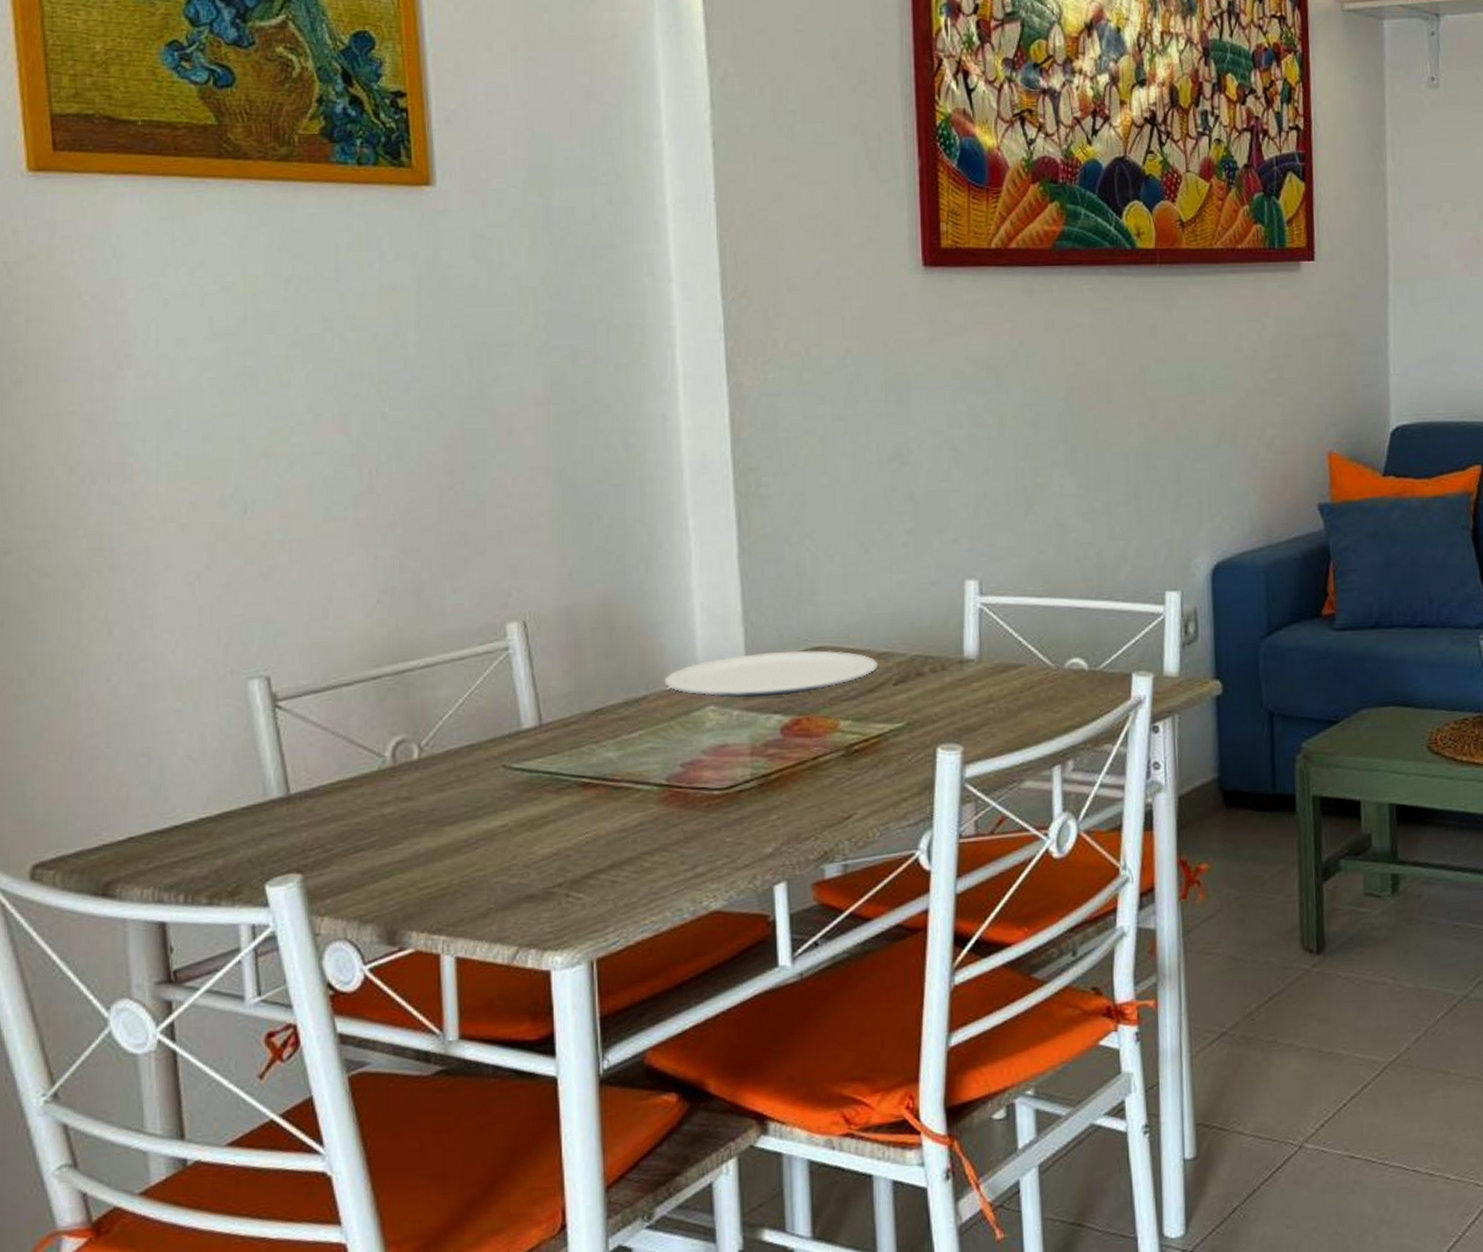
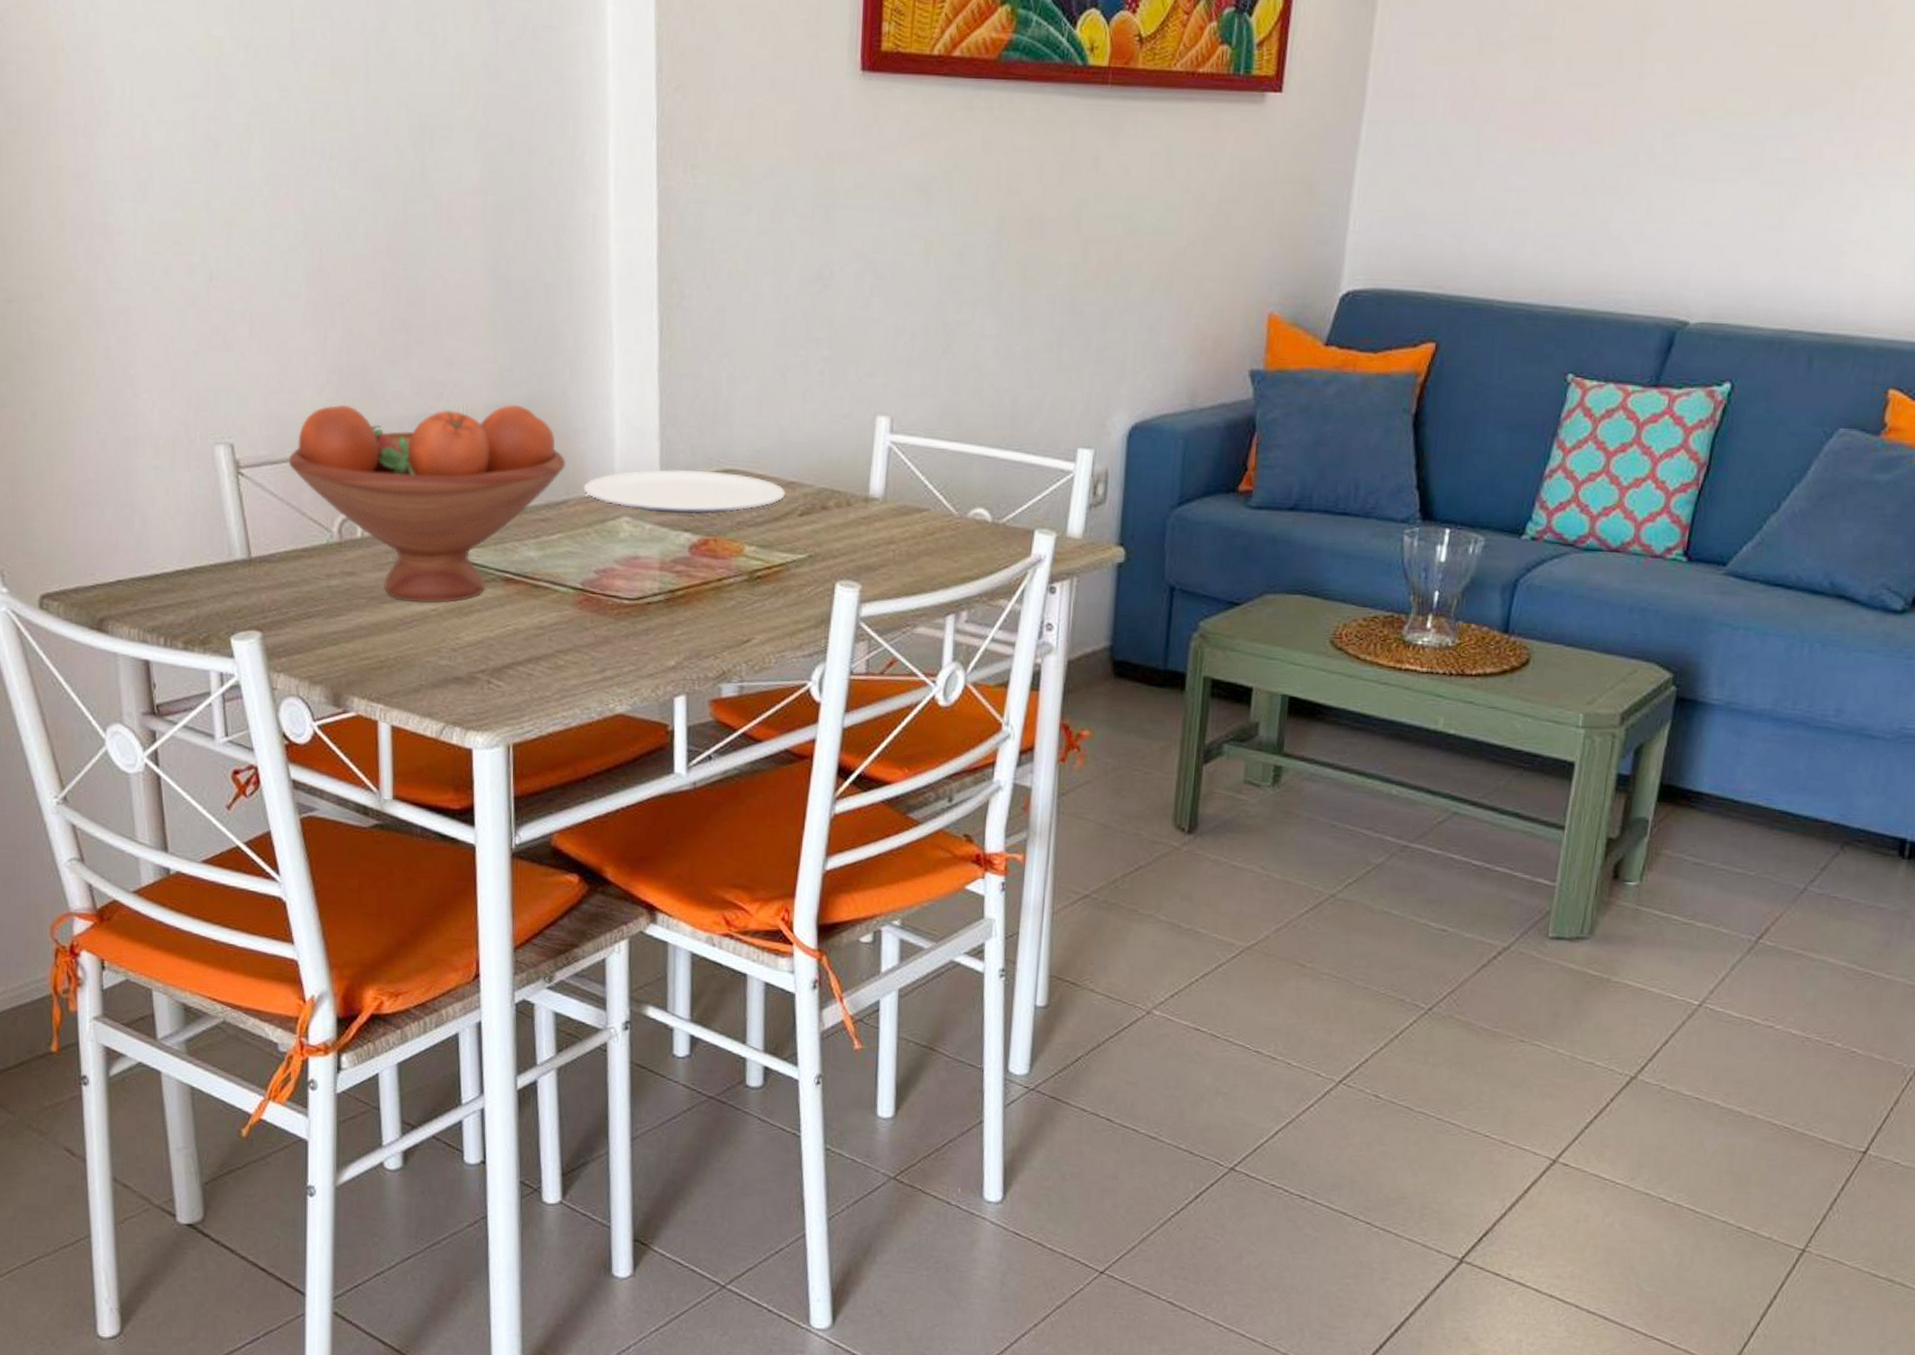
fruit bowl: none [335,606,645,821] -> present [289,405,566,604]

